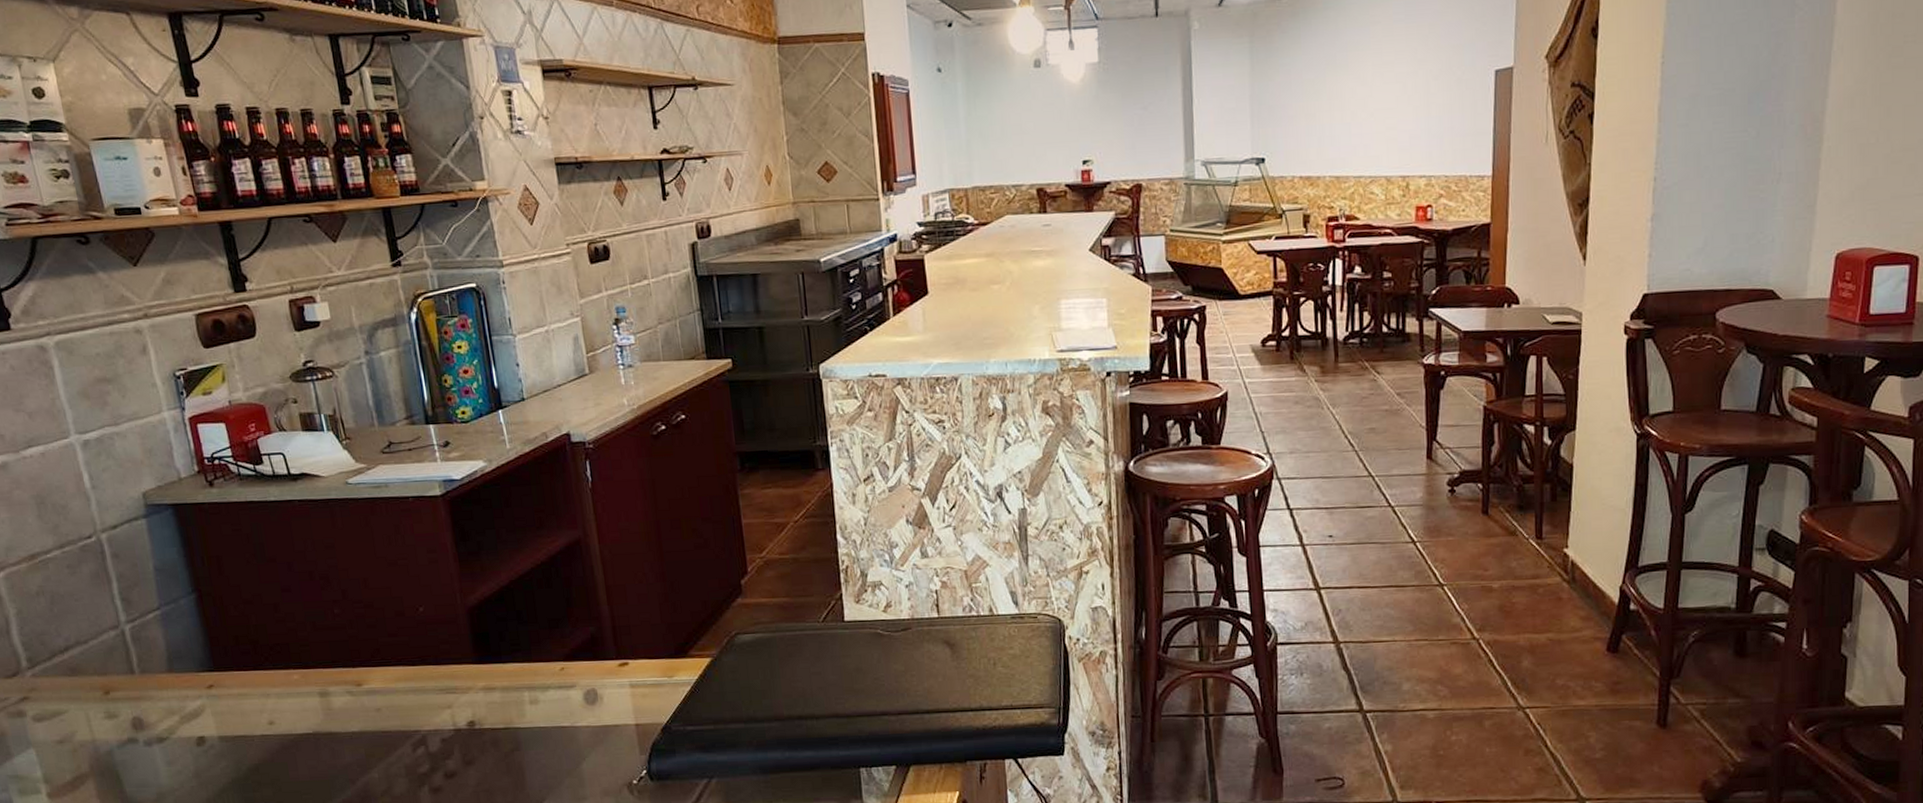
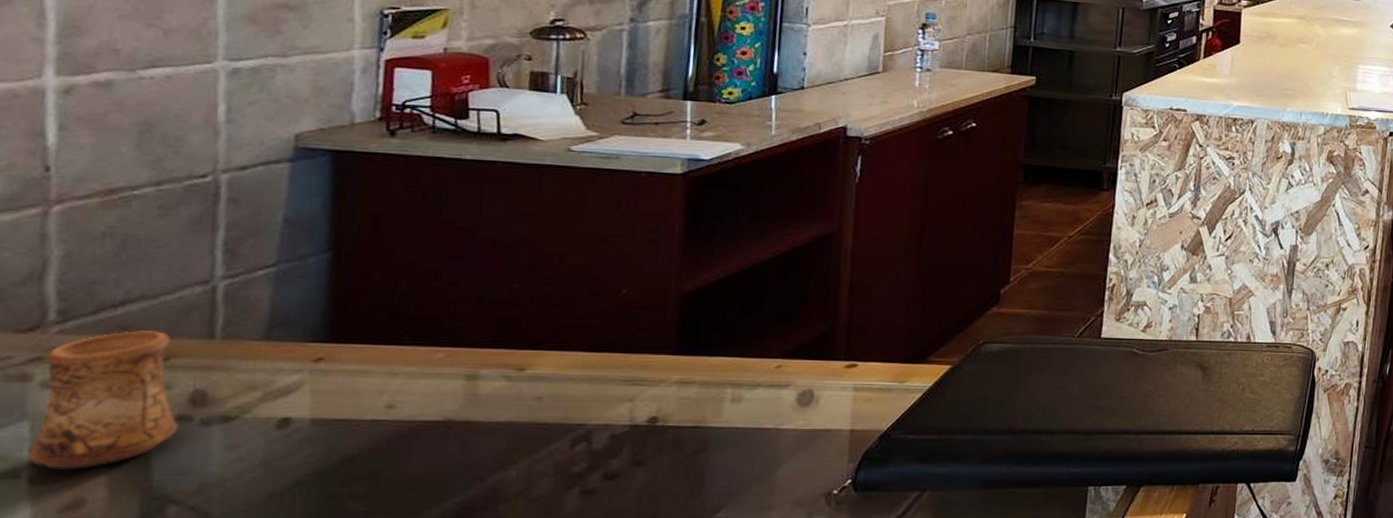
cup: none [29,670,131,787] -> present [27,331,178,471]

